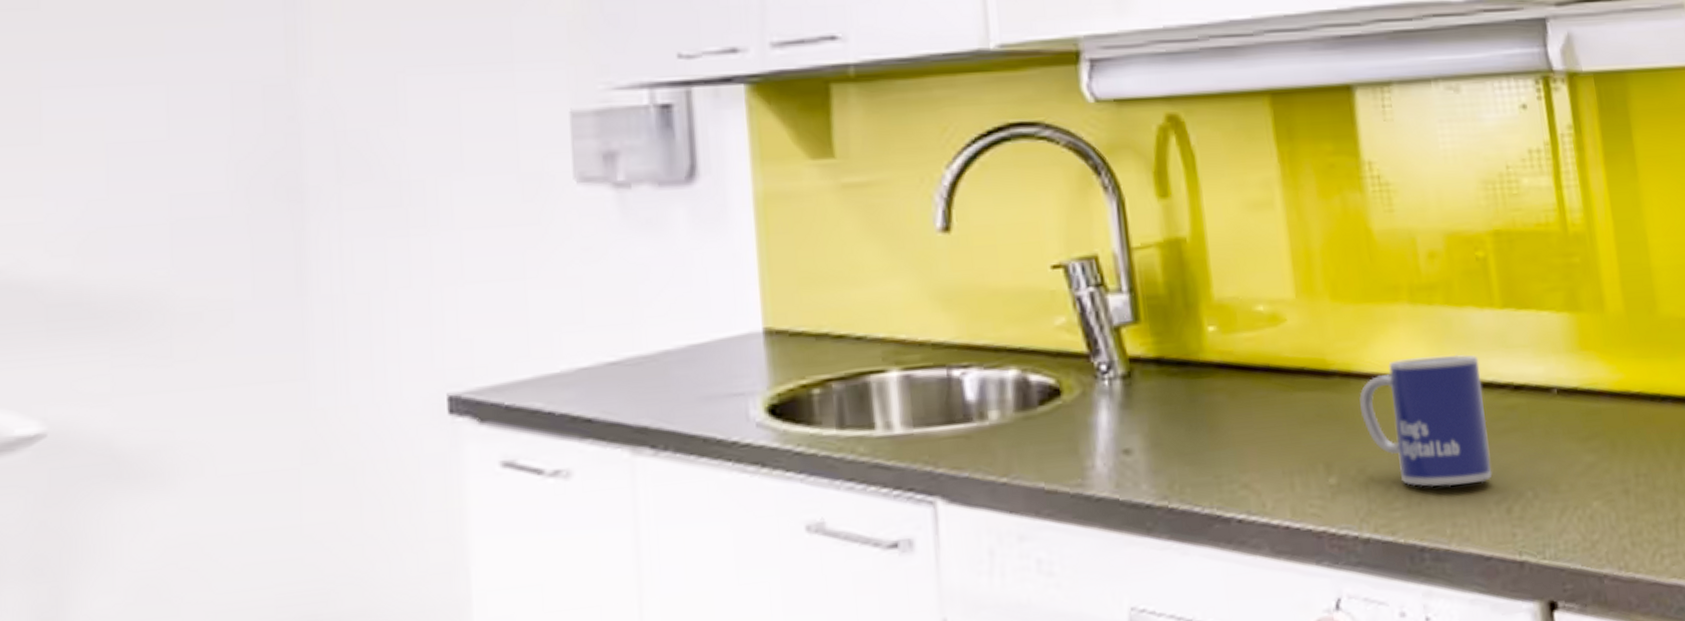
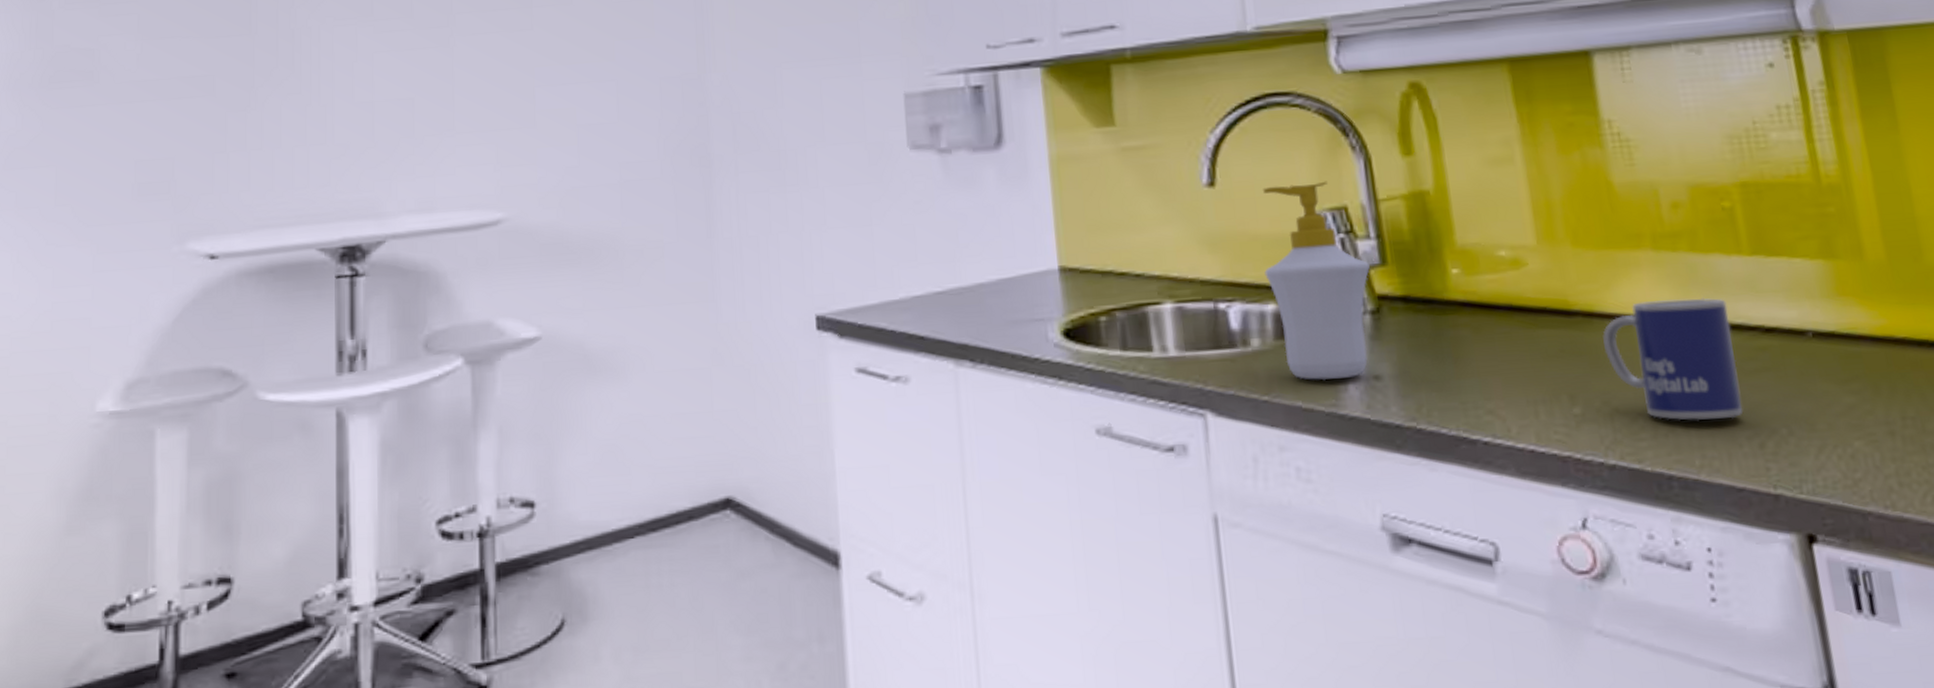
soap bottle: none [1005,226,1121,457] -> present [1263,181,1370,381]

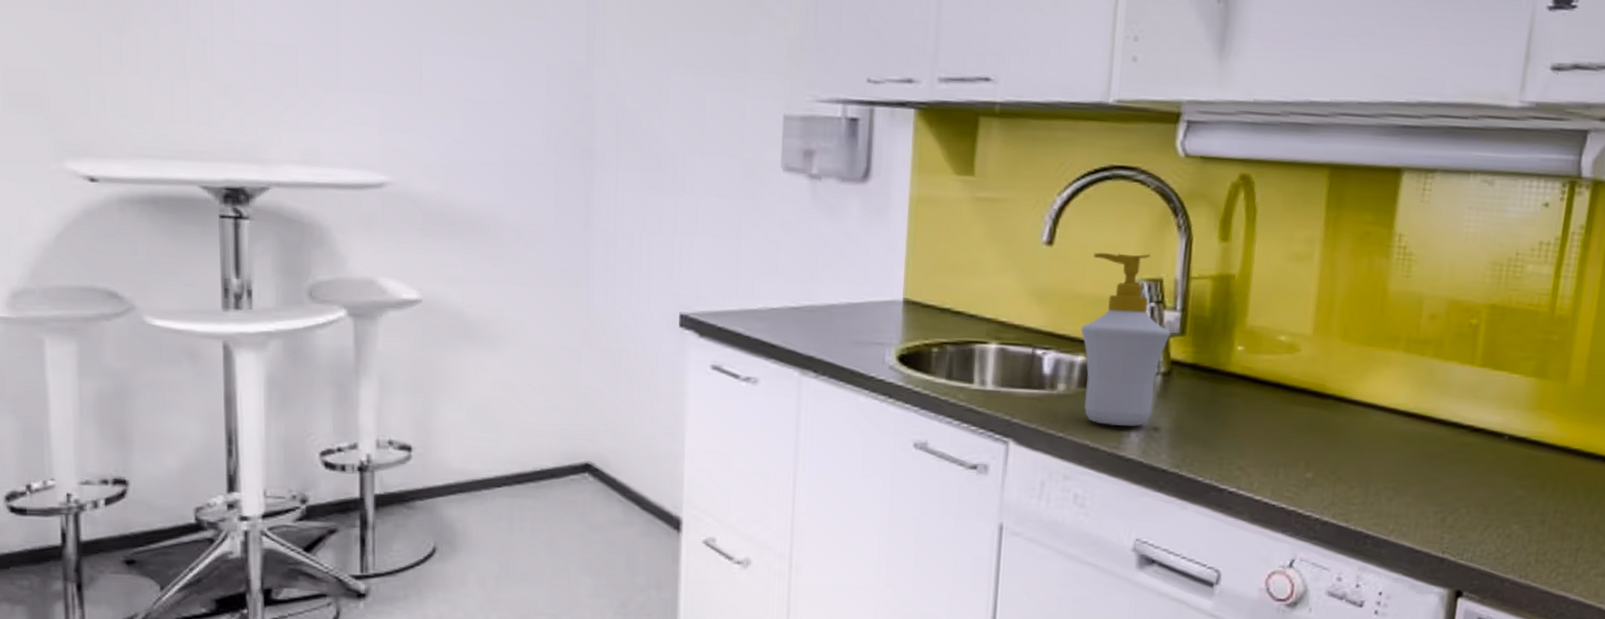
mug: present [1602,297,1743,421] -> none [1344,394,1450,497]

